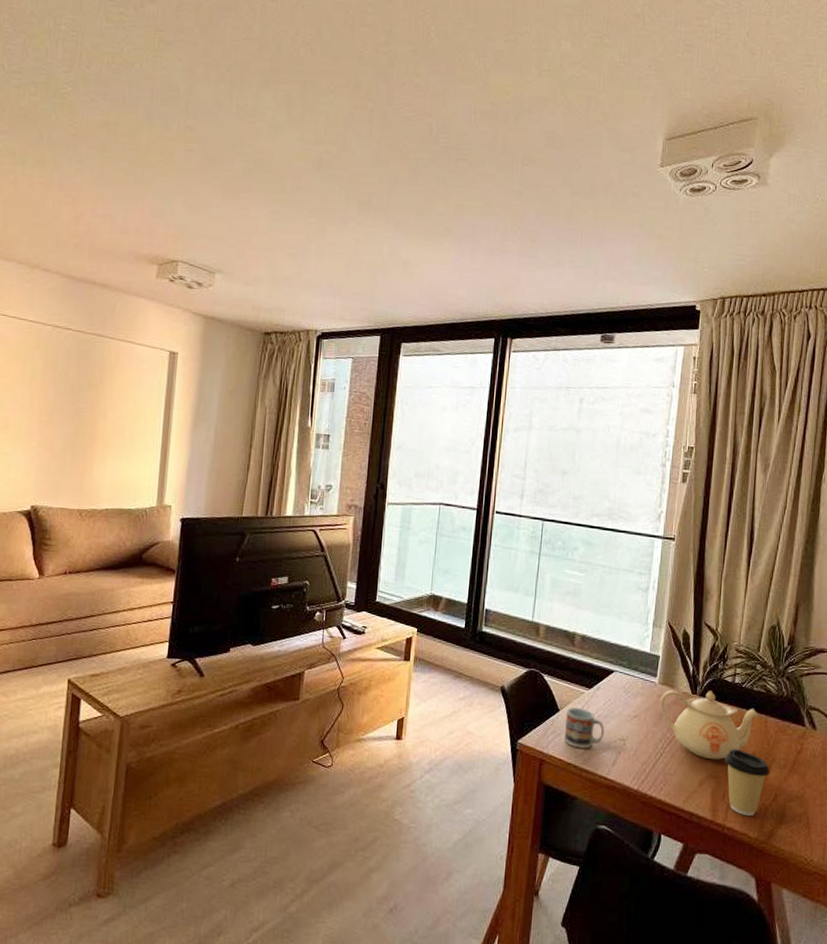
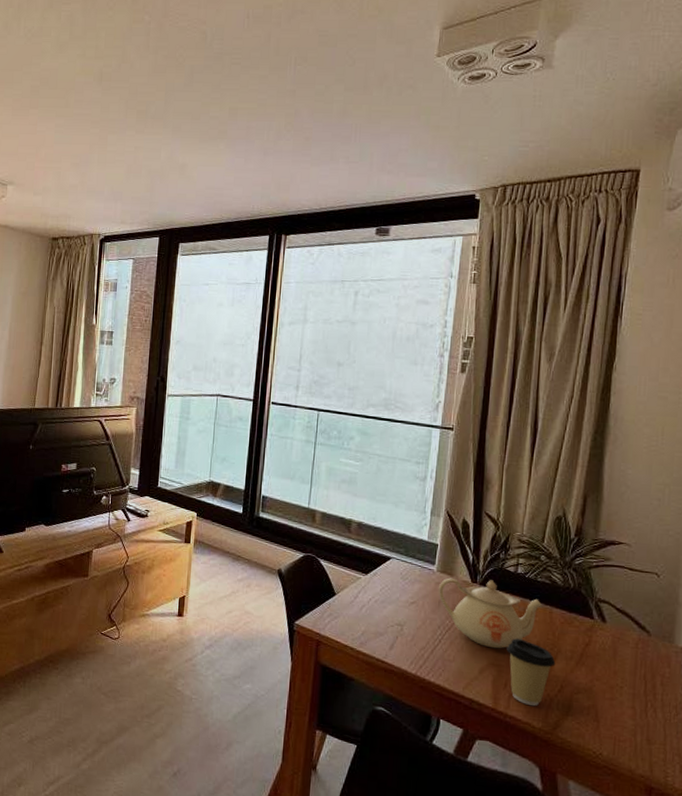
cup: present [565,708,605,749] -> none [341,592,382,632]

